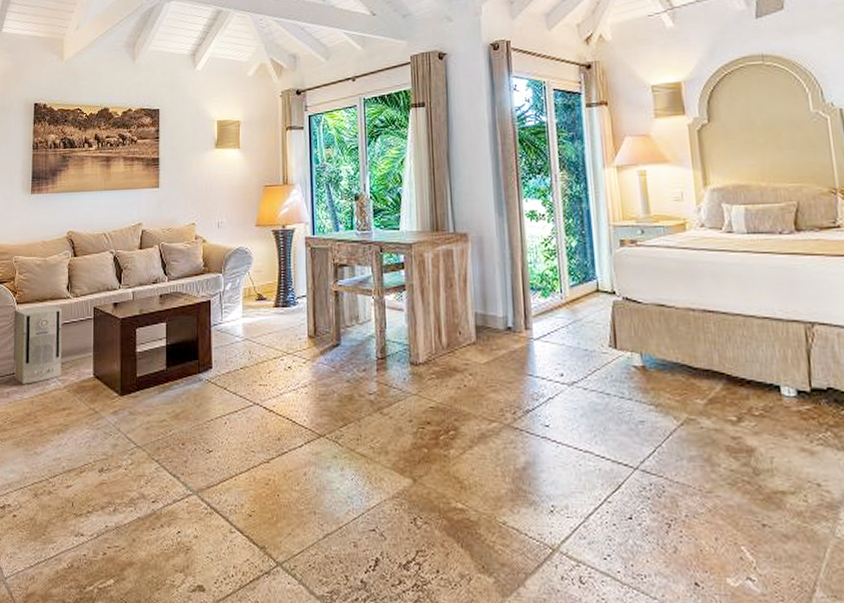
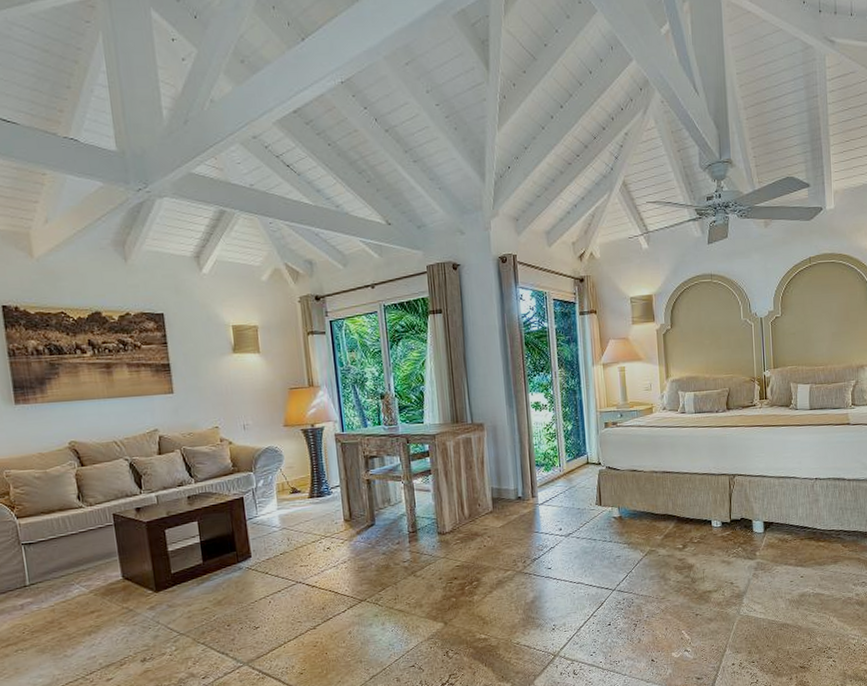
air purifier: present [13,305,63,384] -> none [14,515,84,595]

